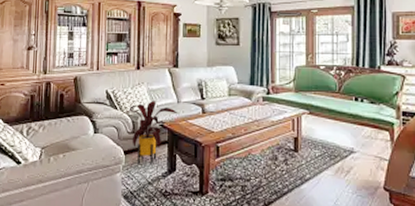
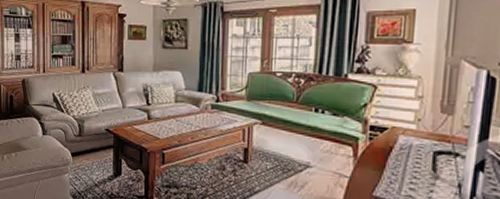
house plant: present [120,101,177,164] -> none [66,105,122,167]

